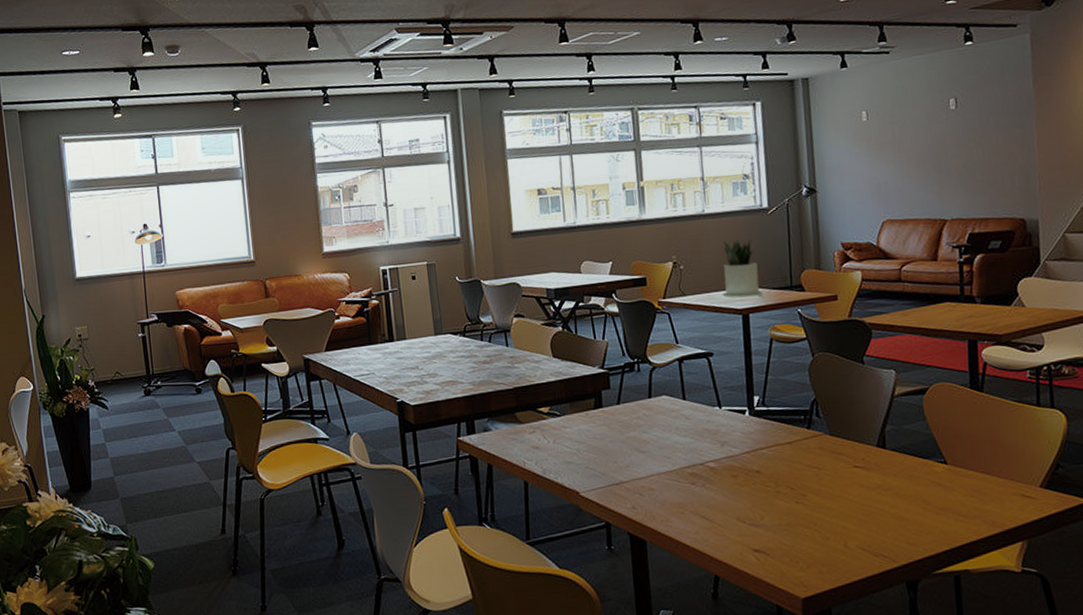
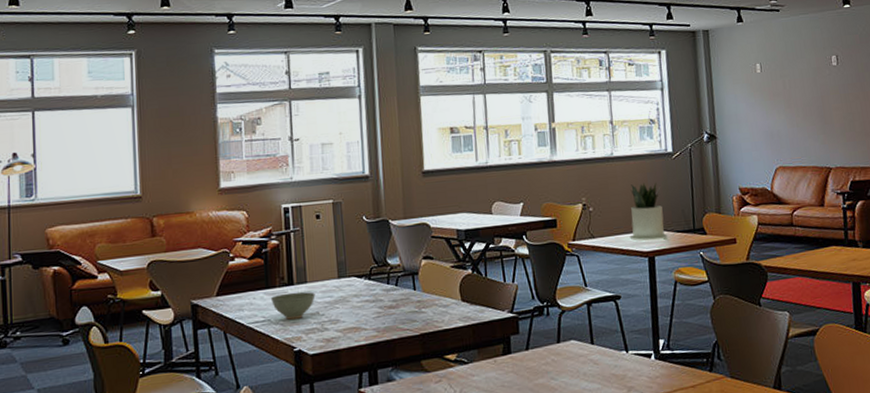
bowl: none [374,348,415,373] -> present [271,292,315,320]

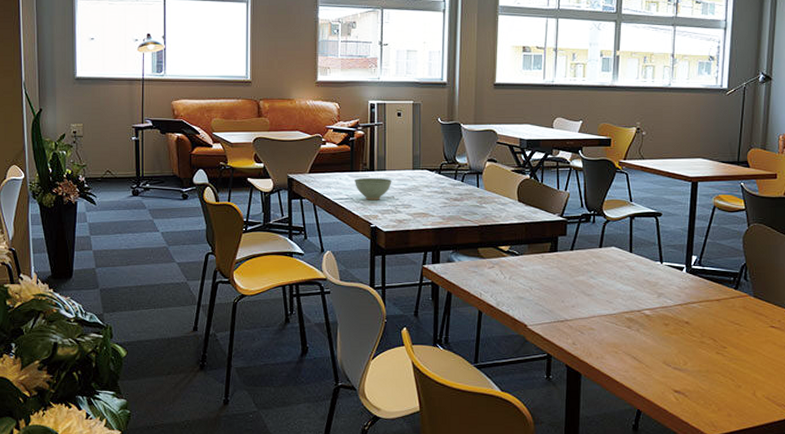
planter: present [629,183,668,242] -> none [677,114,713,168]

